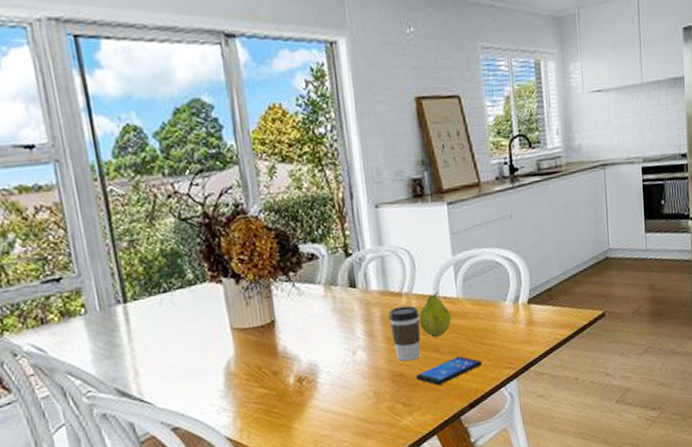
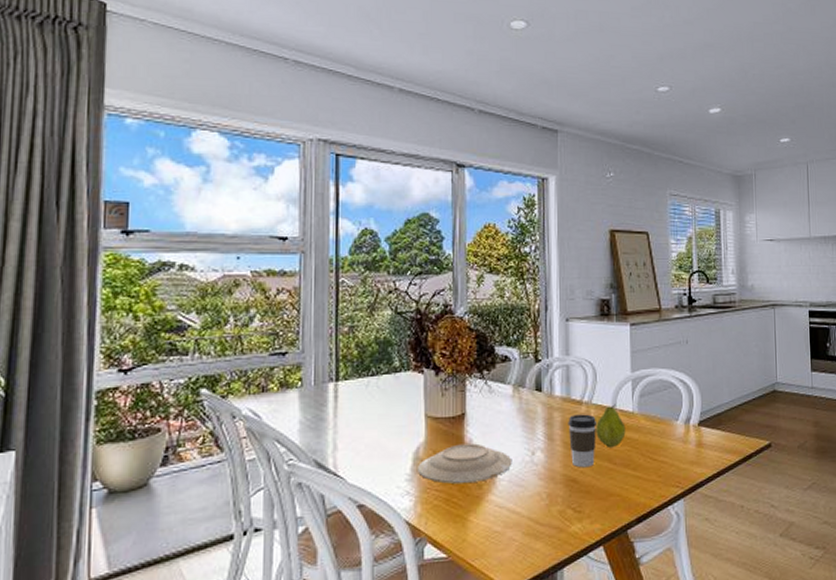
plate: none [230,350,333,395] -> present [416,443,512,484]
smartphone: present [416,355,482,385] -> none [588,468,652,495]

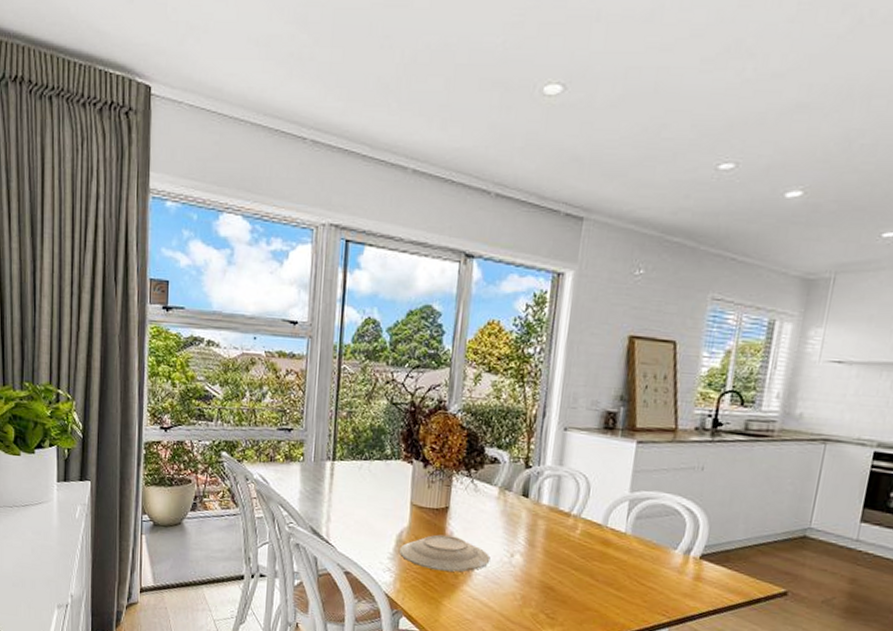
coffee cup: present [568,414,598,468] -> none [550,525,584,579]
fruit: present [596,404,626,447] -> none [581,521,615,564]

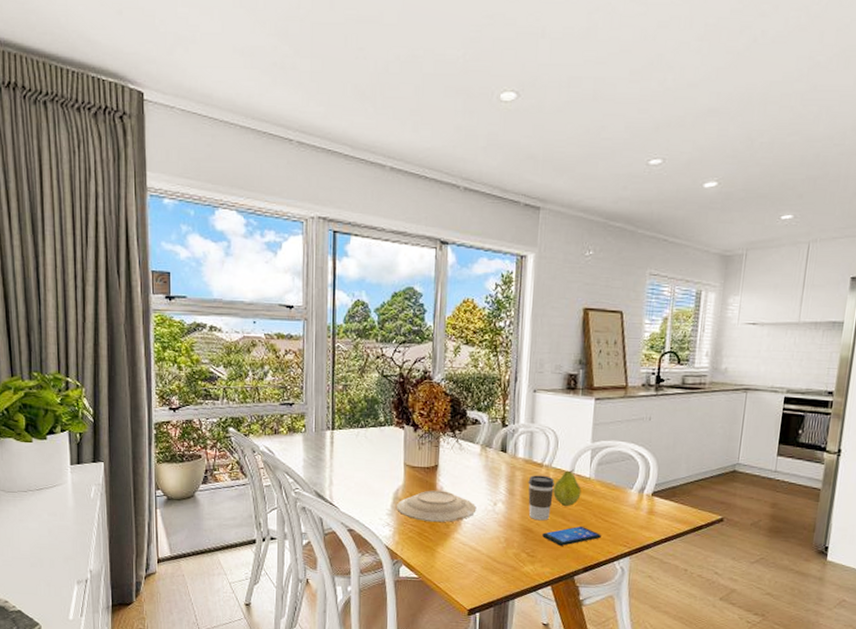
coffee cup: none [550,525,584,579] -> present [528,475,555,521]
smartphone: none [565,587,636,610] -> present [542,525,601,546]
fruit: none [581,521,615,564] -> present [553,469,581,506]

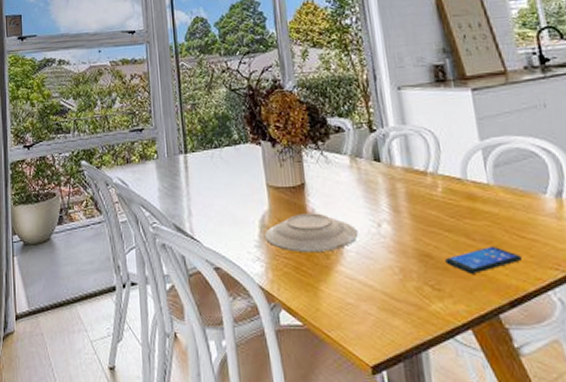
coffee cup: present [528,475,555,521] -> none [413,185,450,243]
fruit: present [553,469,581,506] -> none [446,175,483,221]

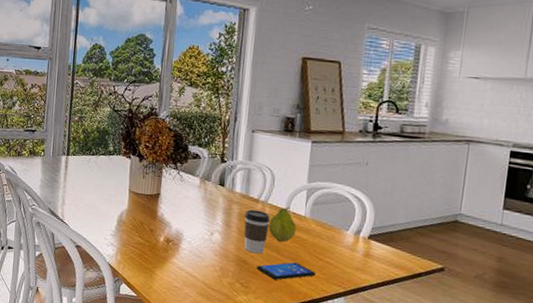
plate: present [264,213,358,253] -> none [119,216,194,247]
coffee cup: none [413,185,450,243] -> present [243,209,271,254]
fruit: none [446,175,483,221] -> present [268,207,297,242]

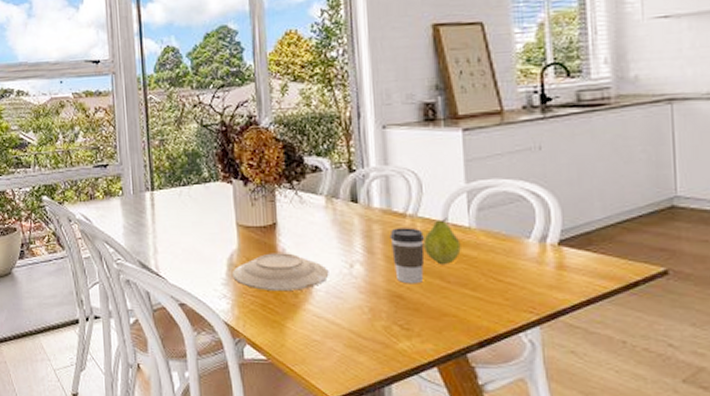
plate: none [119,216,194,247] -> present [231,253,329,292]
smartphone: present [256,262,316,280] -> none [417,288,496,315]

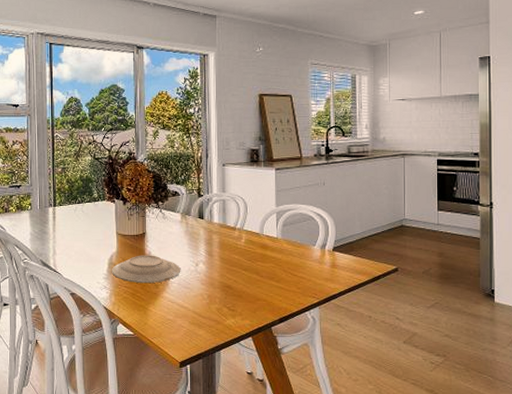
coffee cup: present [389,228,426,284] -> none [224,237,248,278]
fruit: present [424,218,461,264] -> none [247,231,271,263]

